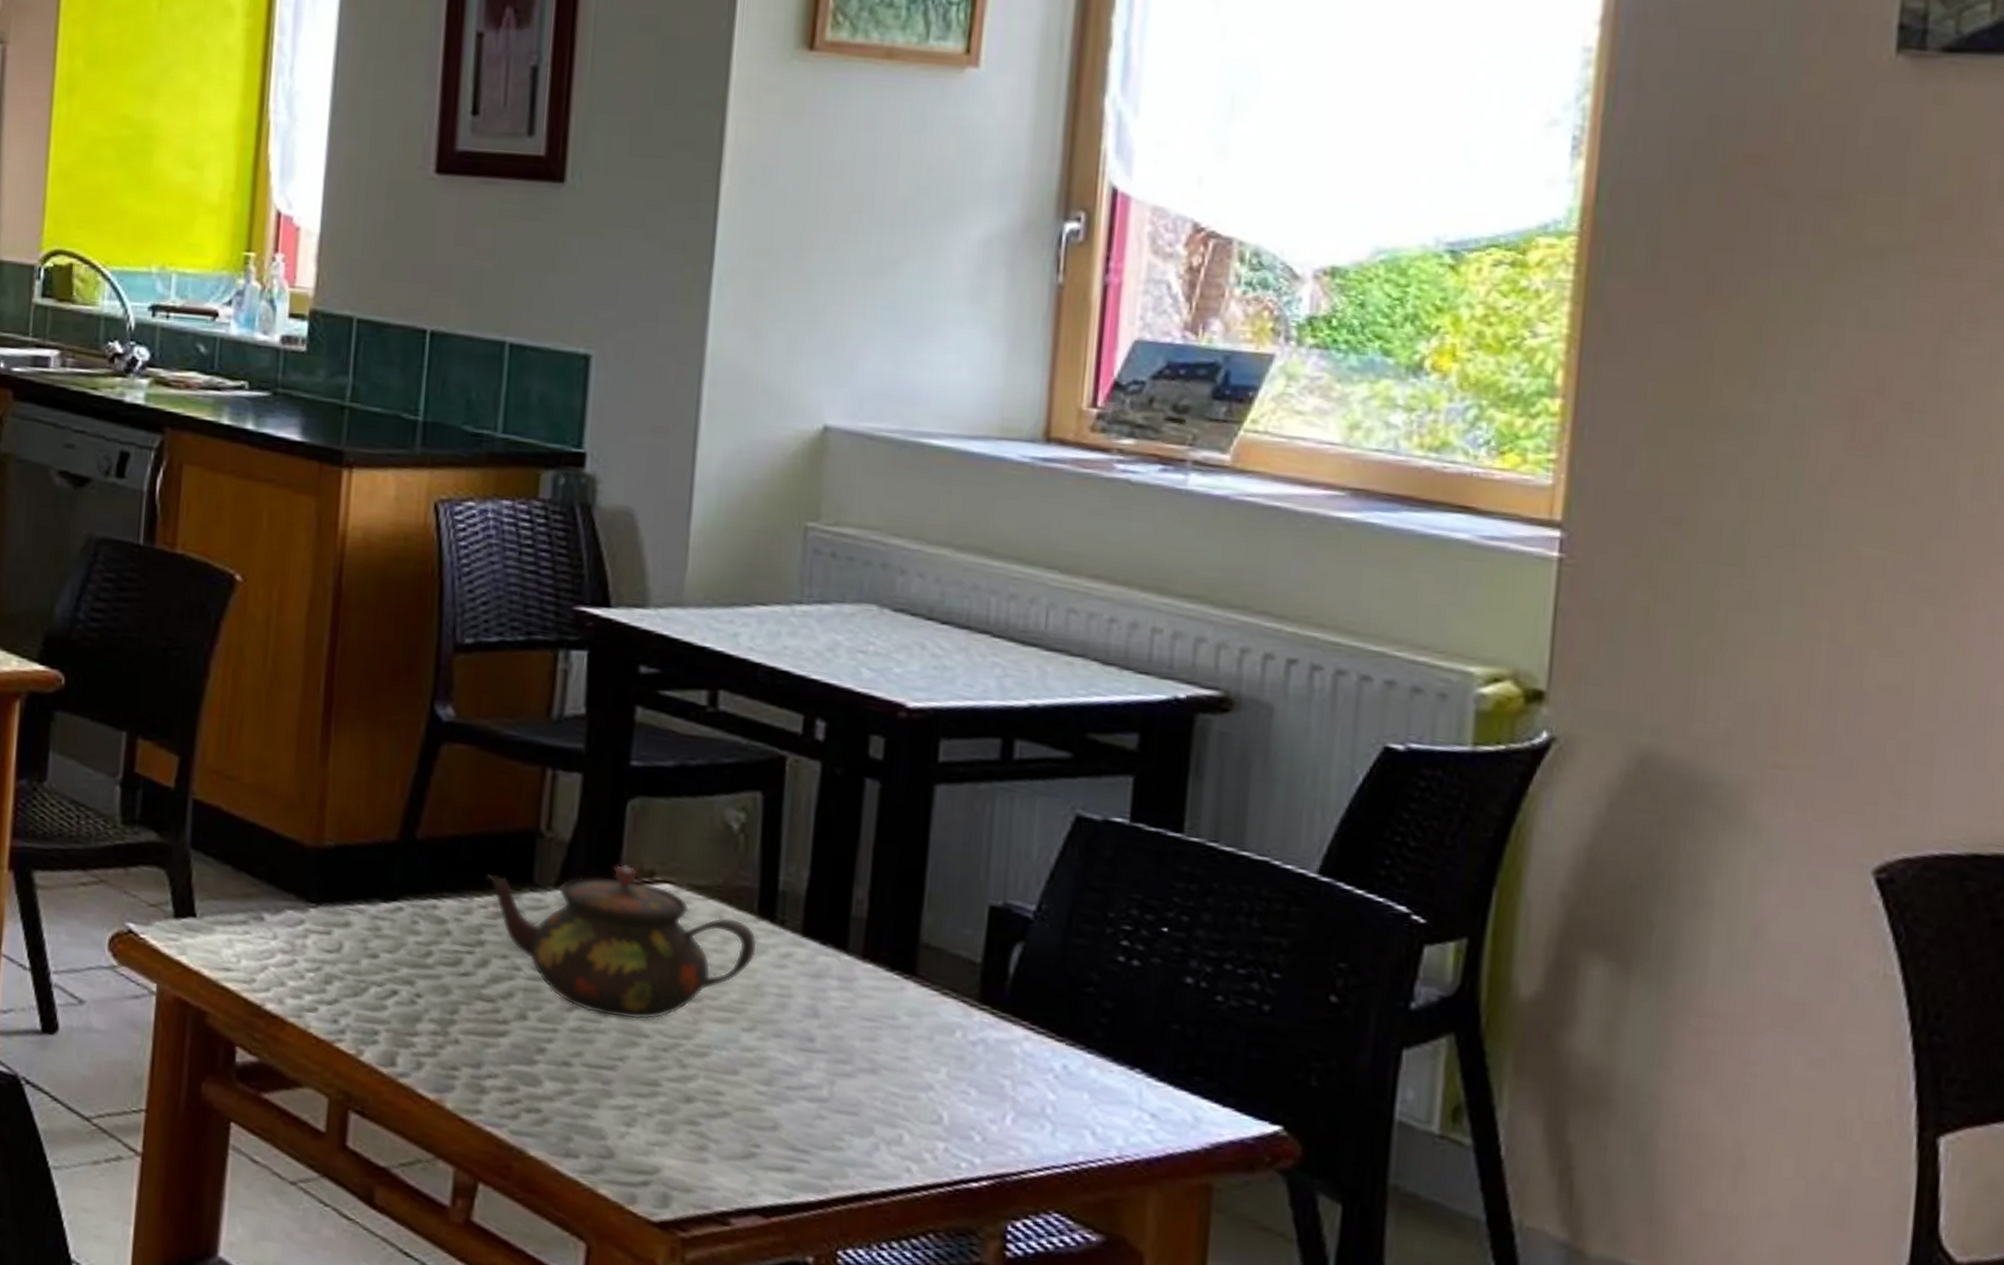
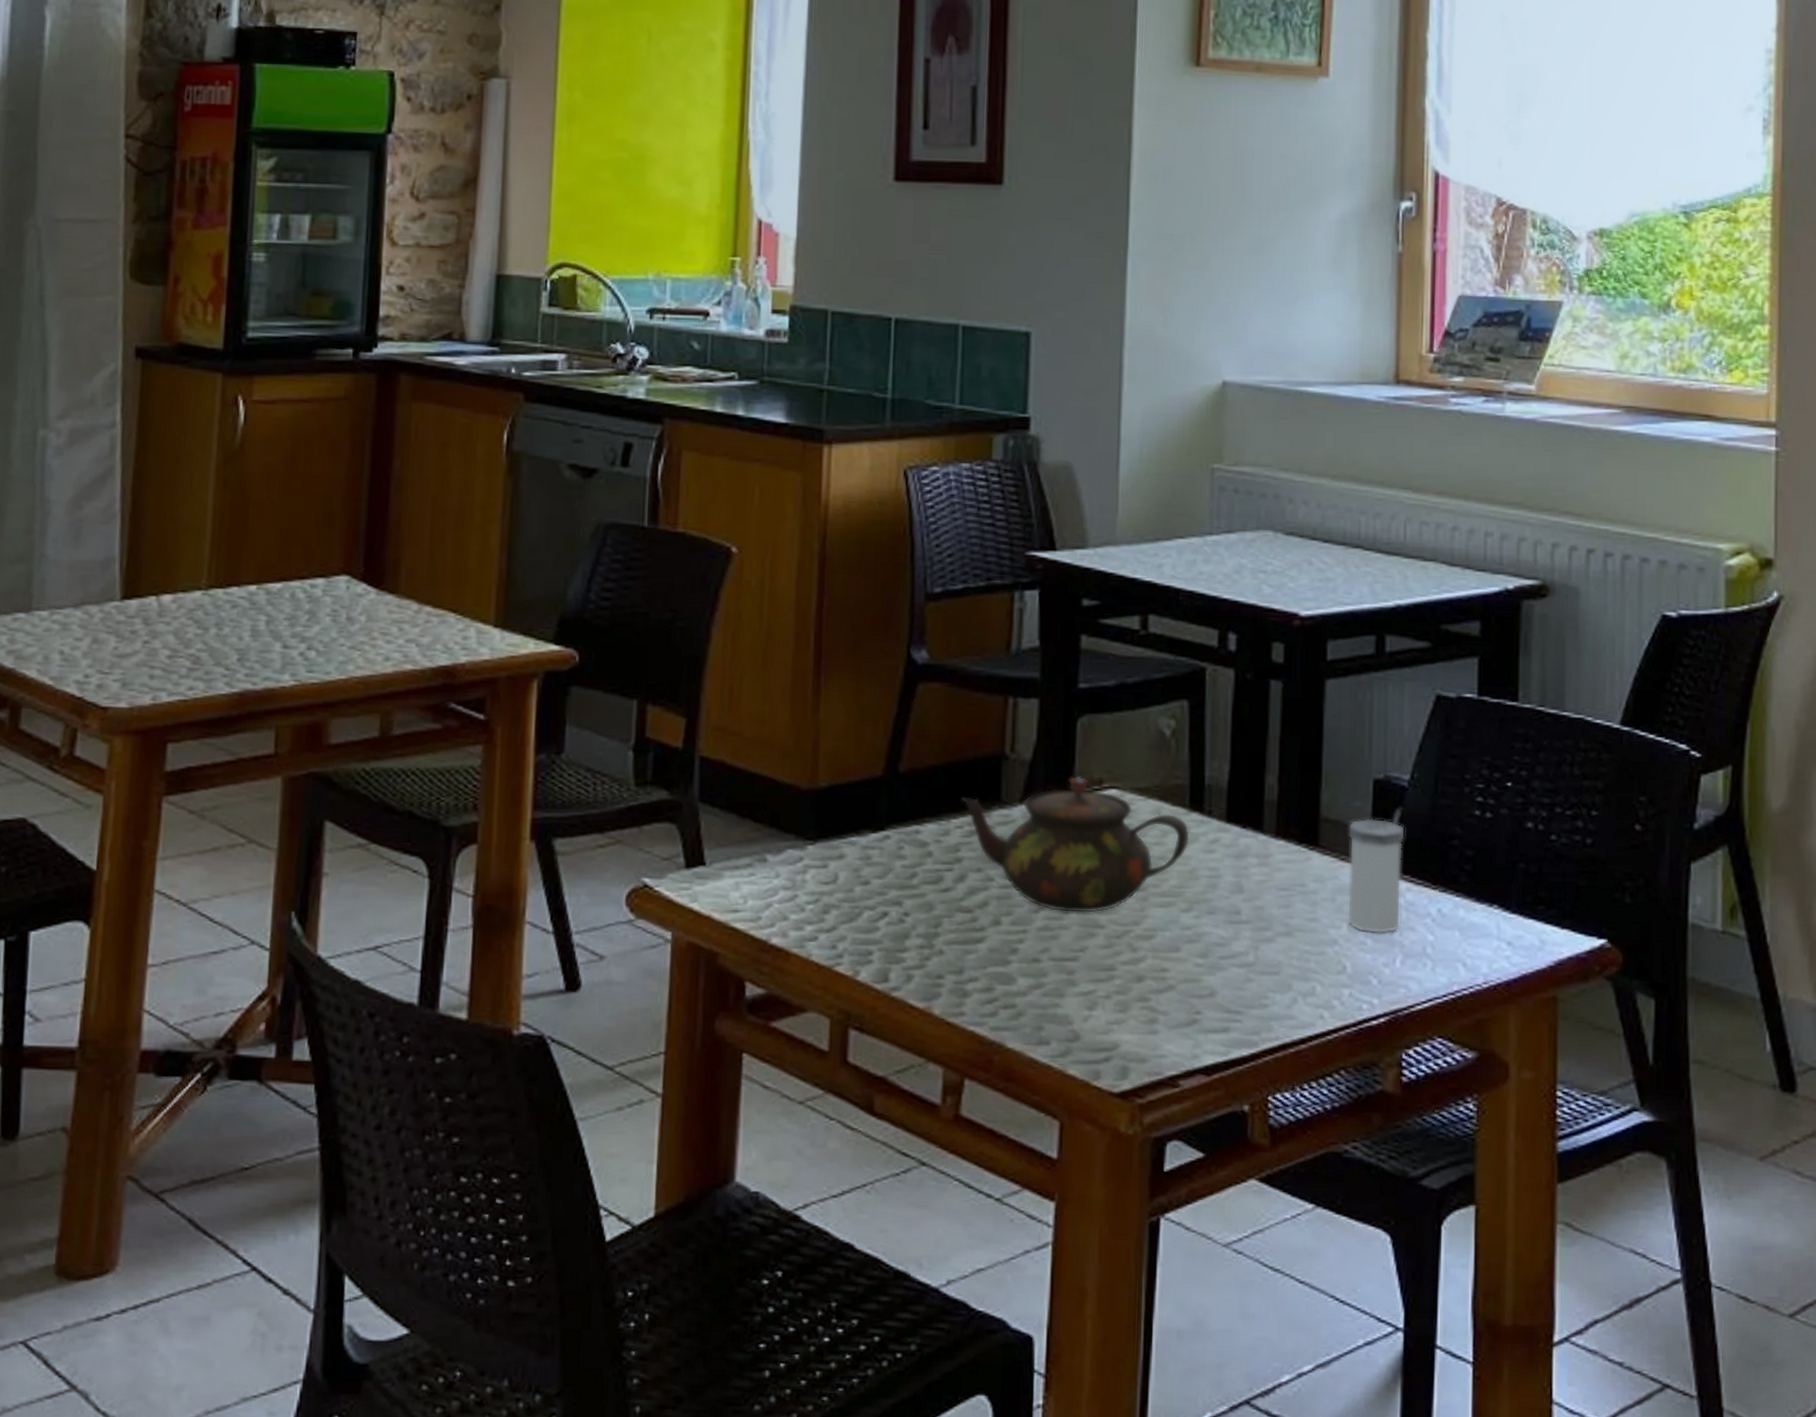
salt shaker: none [949,949,1027,1086] -> present [1347,818,1406,934]

